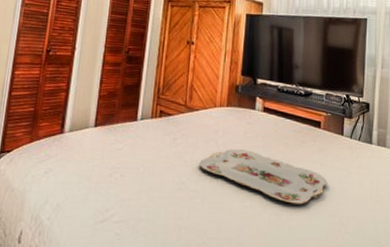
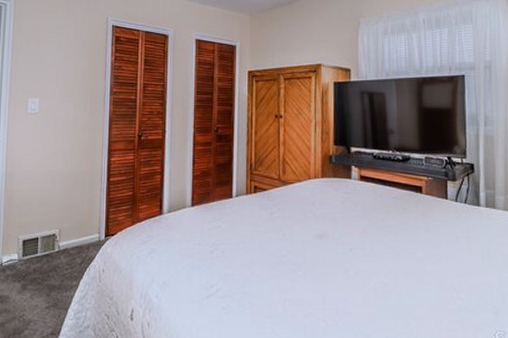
serving tray: present [199,149,328,205] -> none [298,220,434,272]

